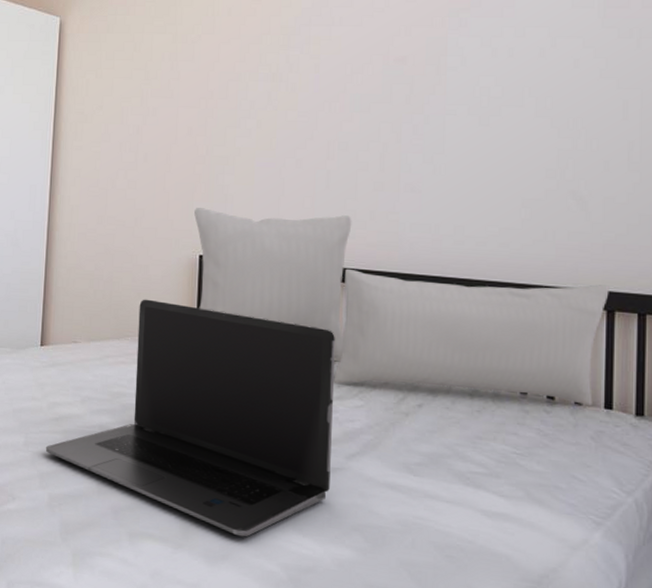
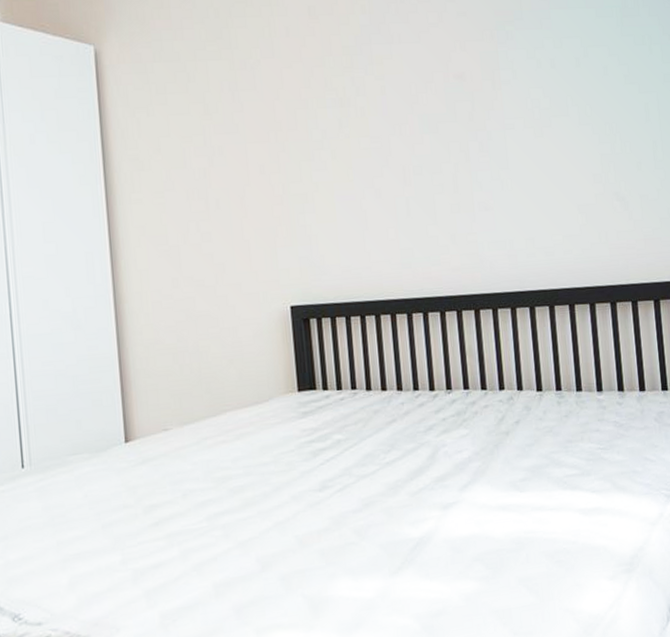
laptop computer: present [45,299,336,537] -> none [147,362,449,600]
pillow: present [194,208,352,361] -> none [279,242,444,394]
pillow: present [333,268,609,407] -> none [435,277,654,417]

